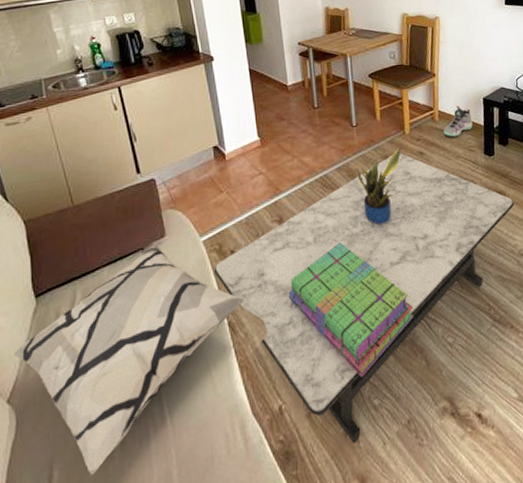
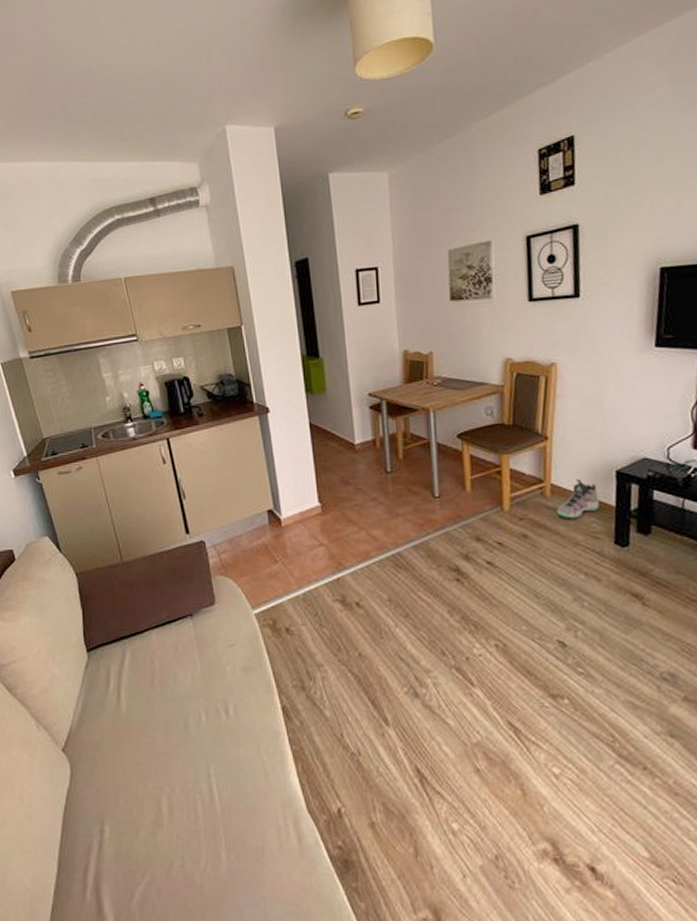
decorative pillow: present [13,242,245,475] -> none [67,610,300,839]
coffee table: present [214,152,515,444] -> none [267,533,657,869]
stack of books: present [288,242,414,377] -> none [351,633,507,794]
potted plant: present [356,147,402,225] -> none [438,527,499,619]

